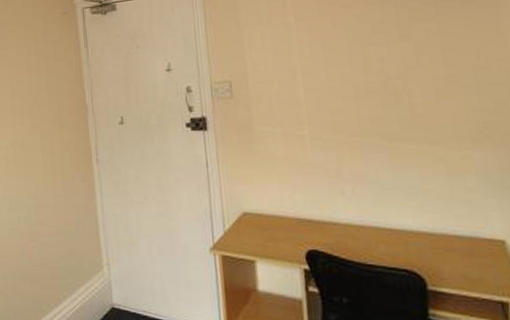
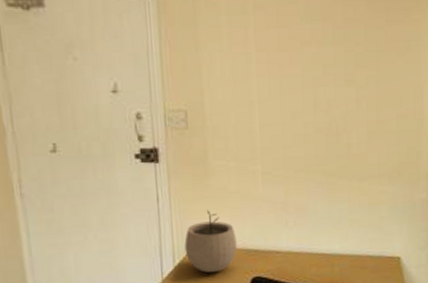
plant pot: none [233,176,289,242] -> present [184,210,237,273]

